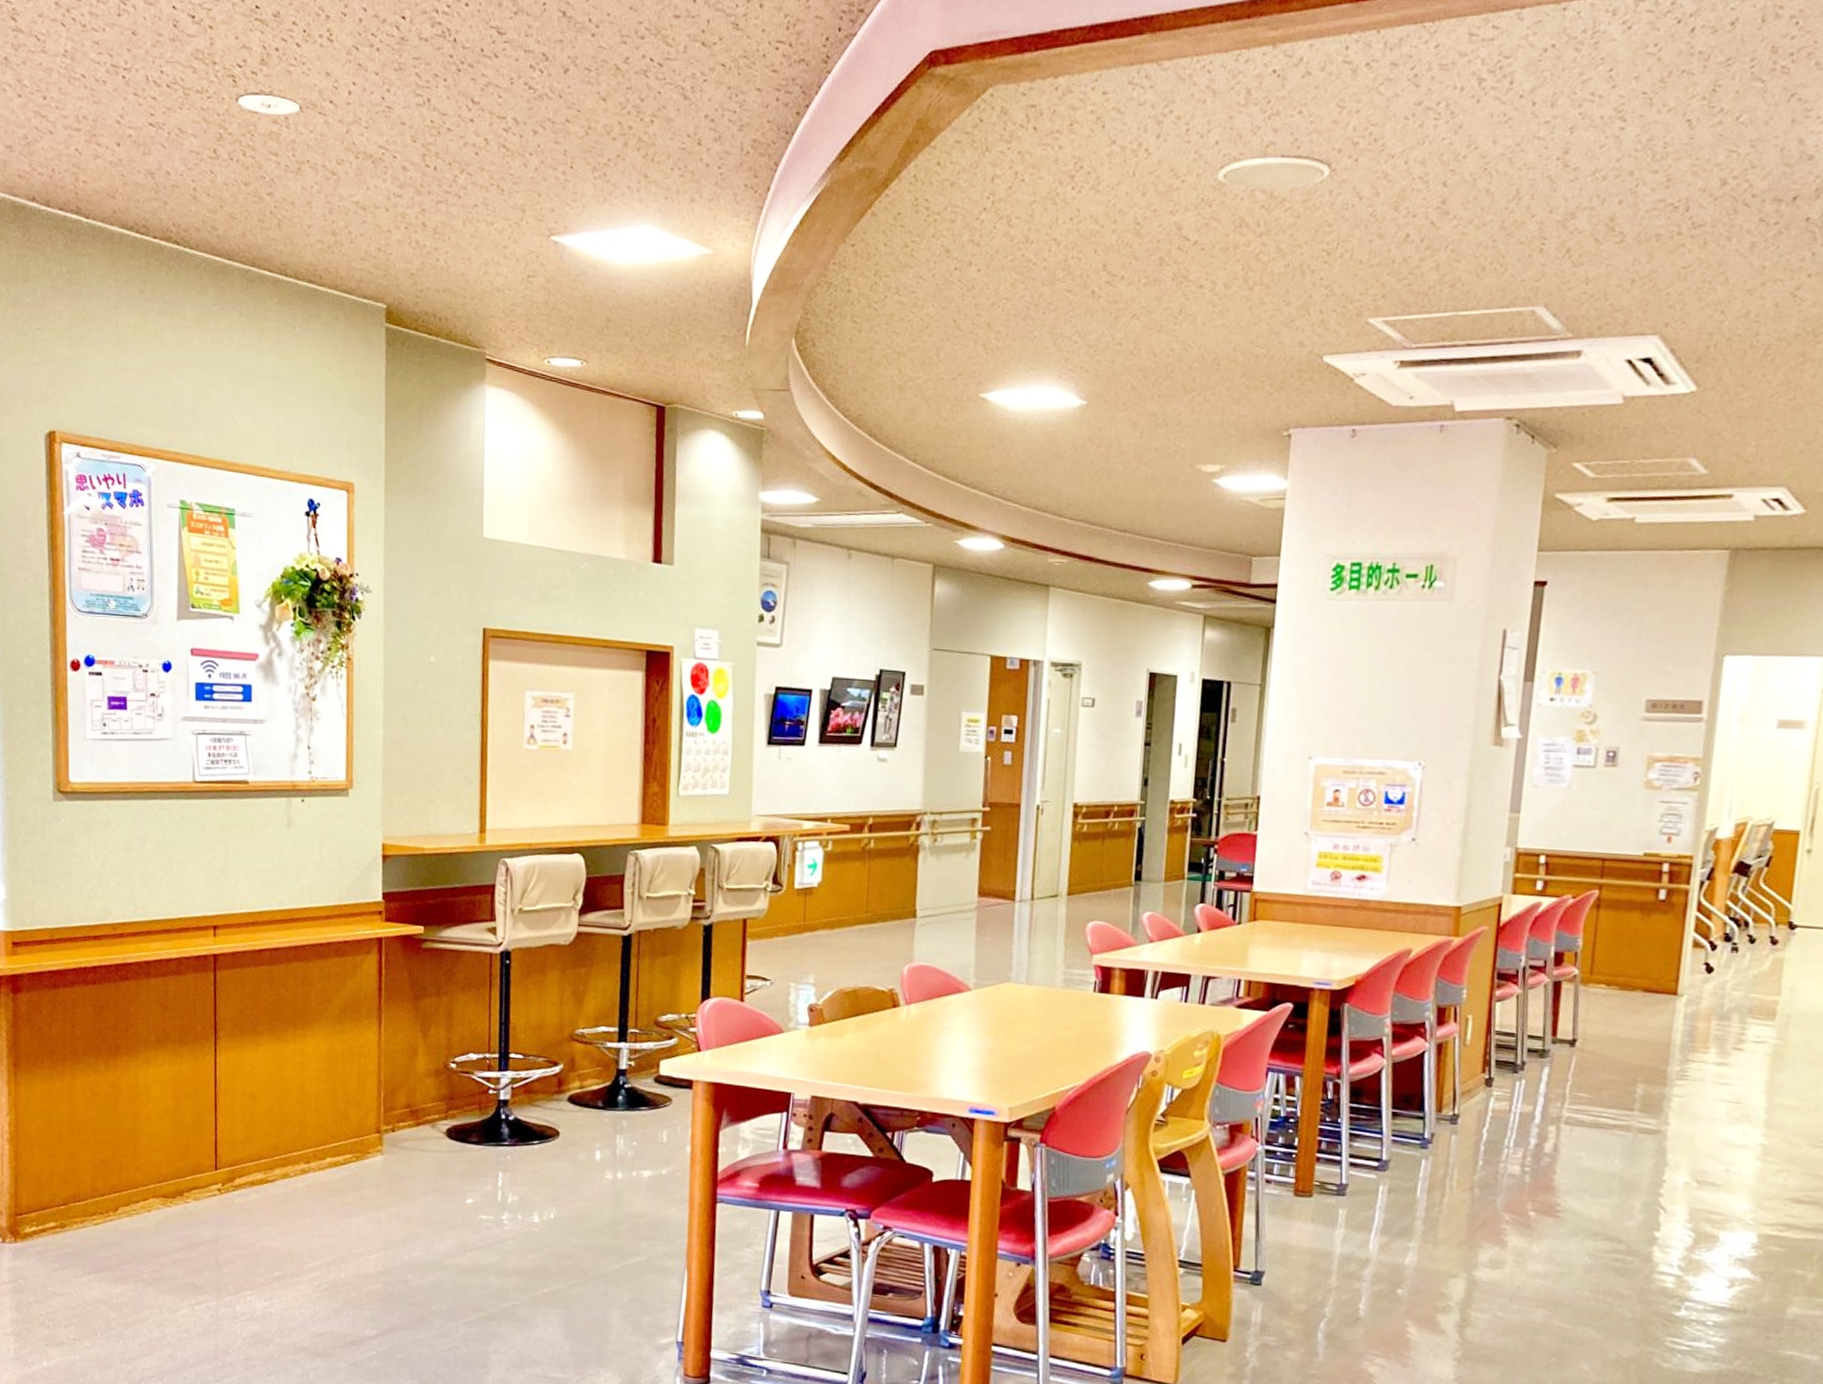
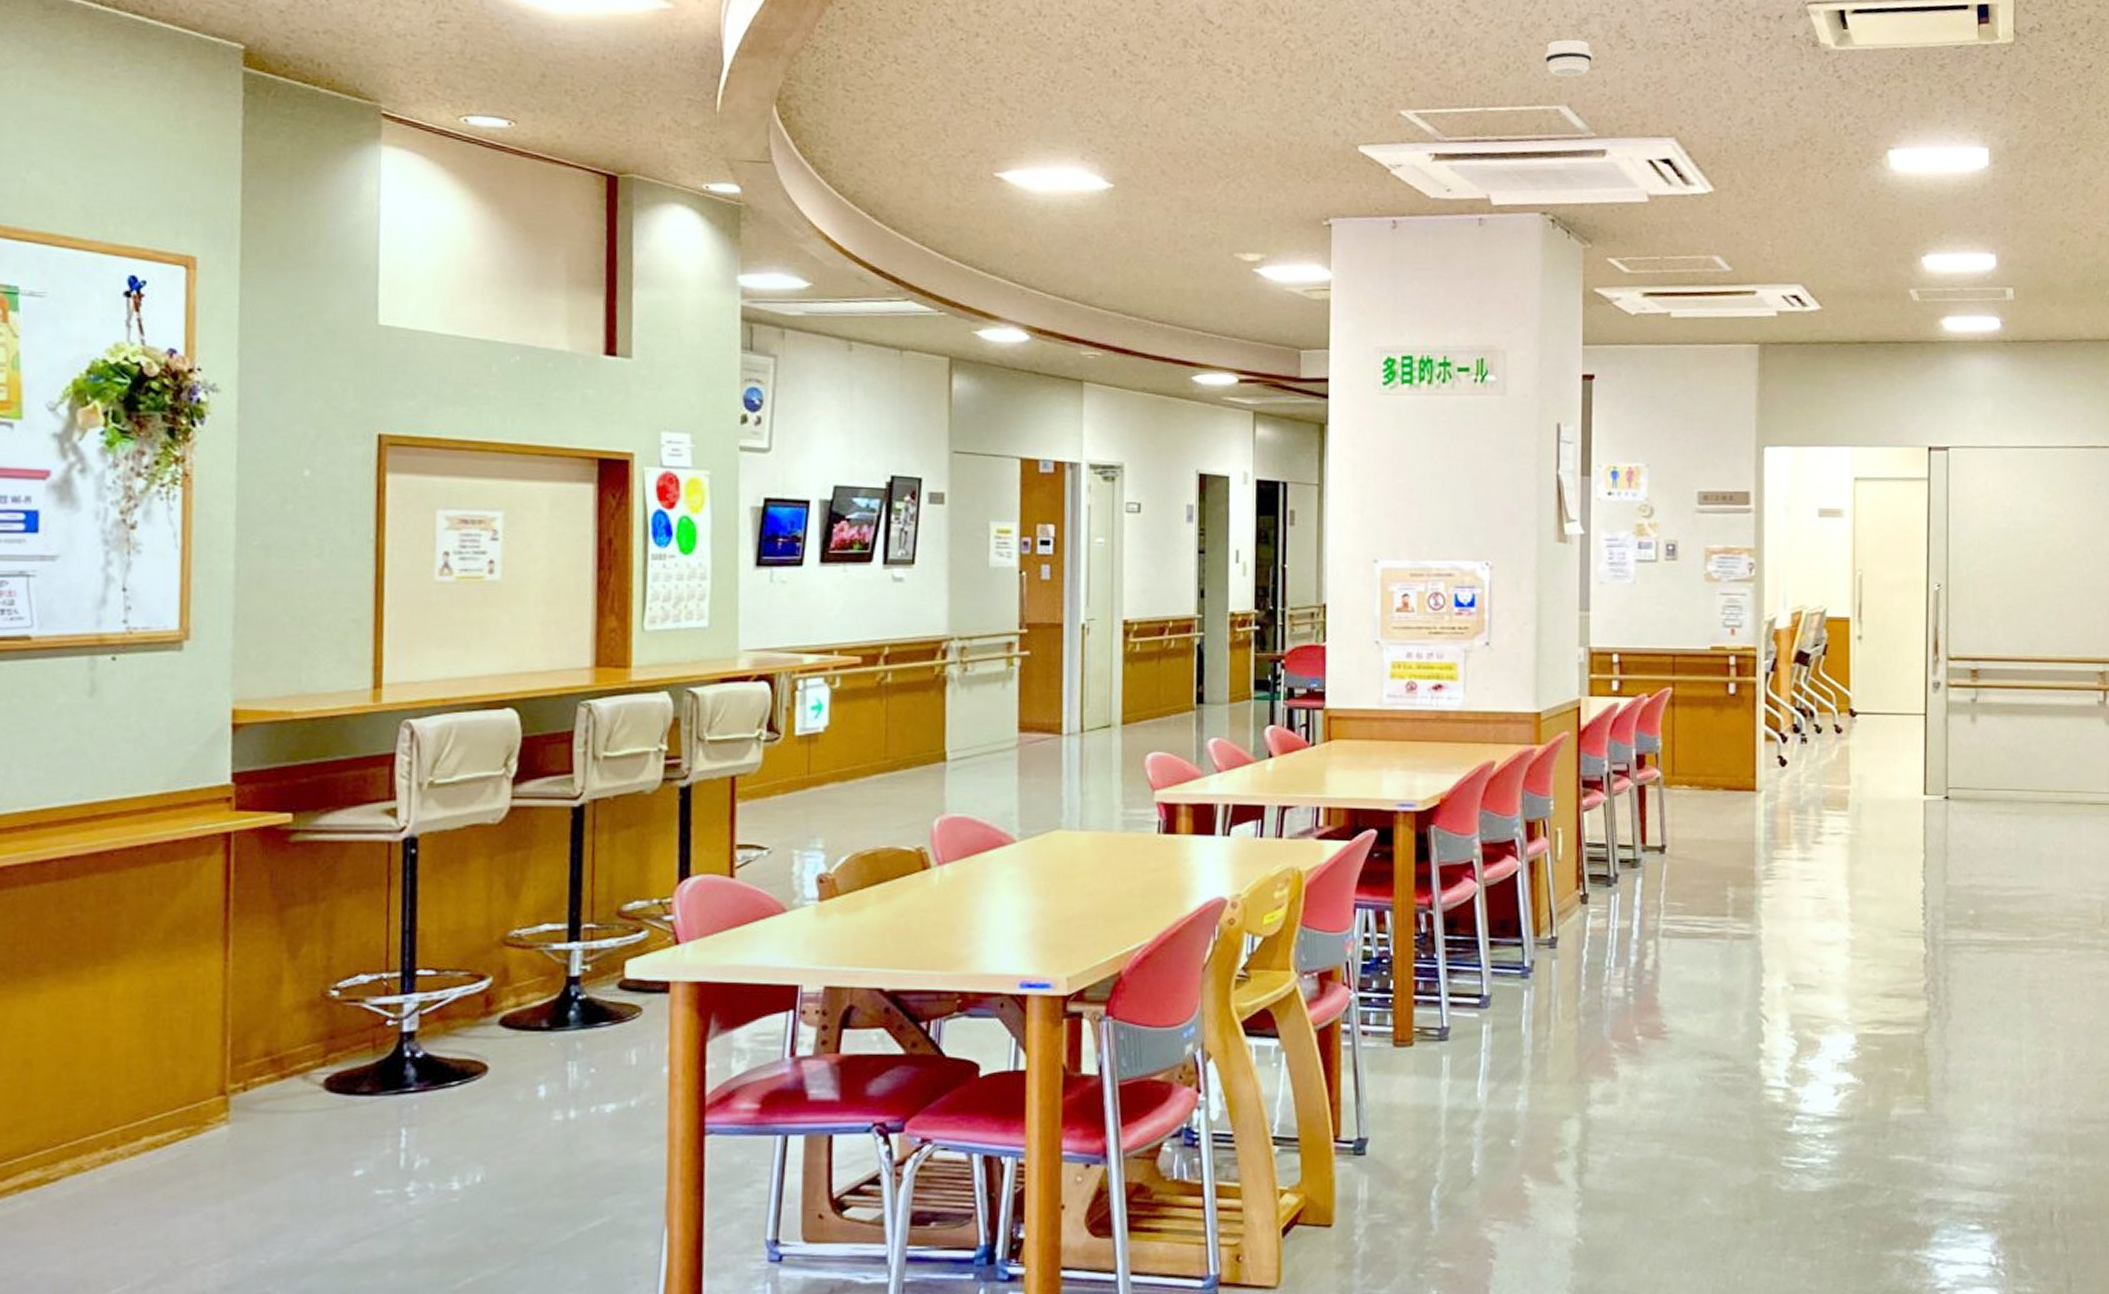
smoke detector: none [1524,236,1578,276] -> present [1545,39,1593,77]

